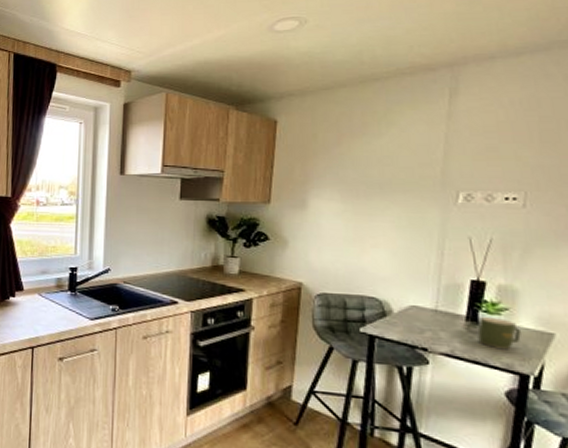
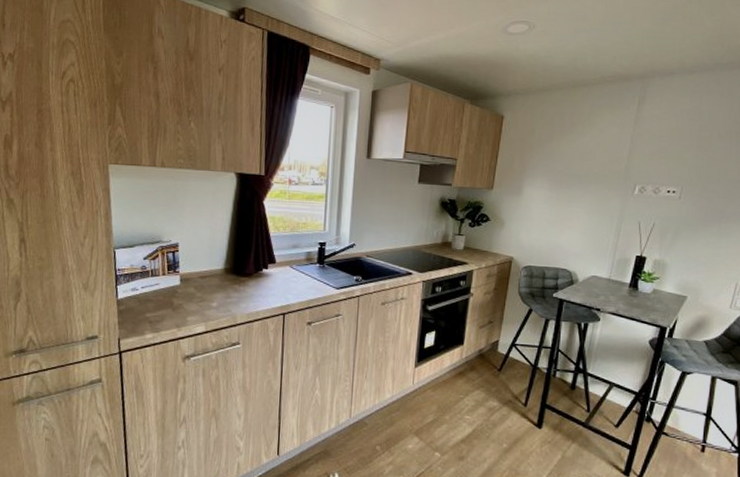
mug: present [477,316,521,350] -> none [636,283,665,309]

